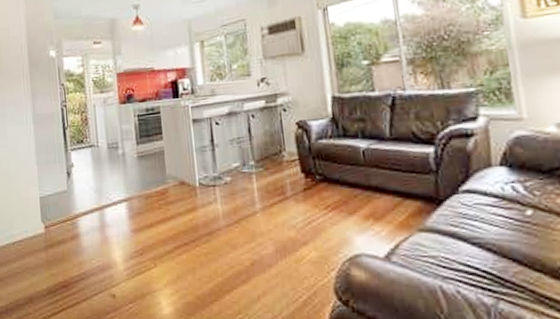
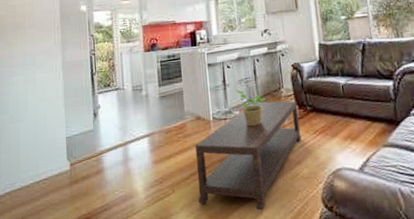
coffee table: none [179,166,309,297] -> present [195,101,302,211]
potted plant: none [225,151,264,196] -> present [235,89,266,127]

